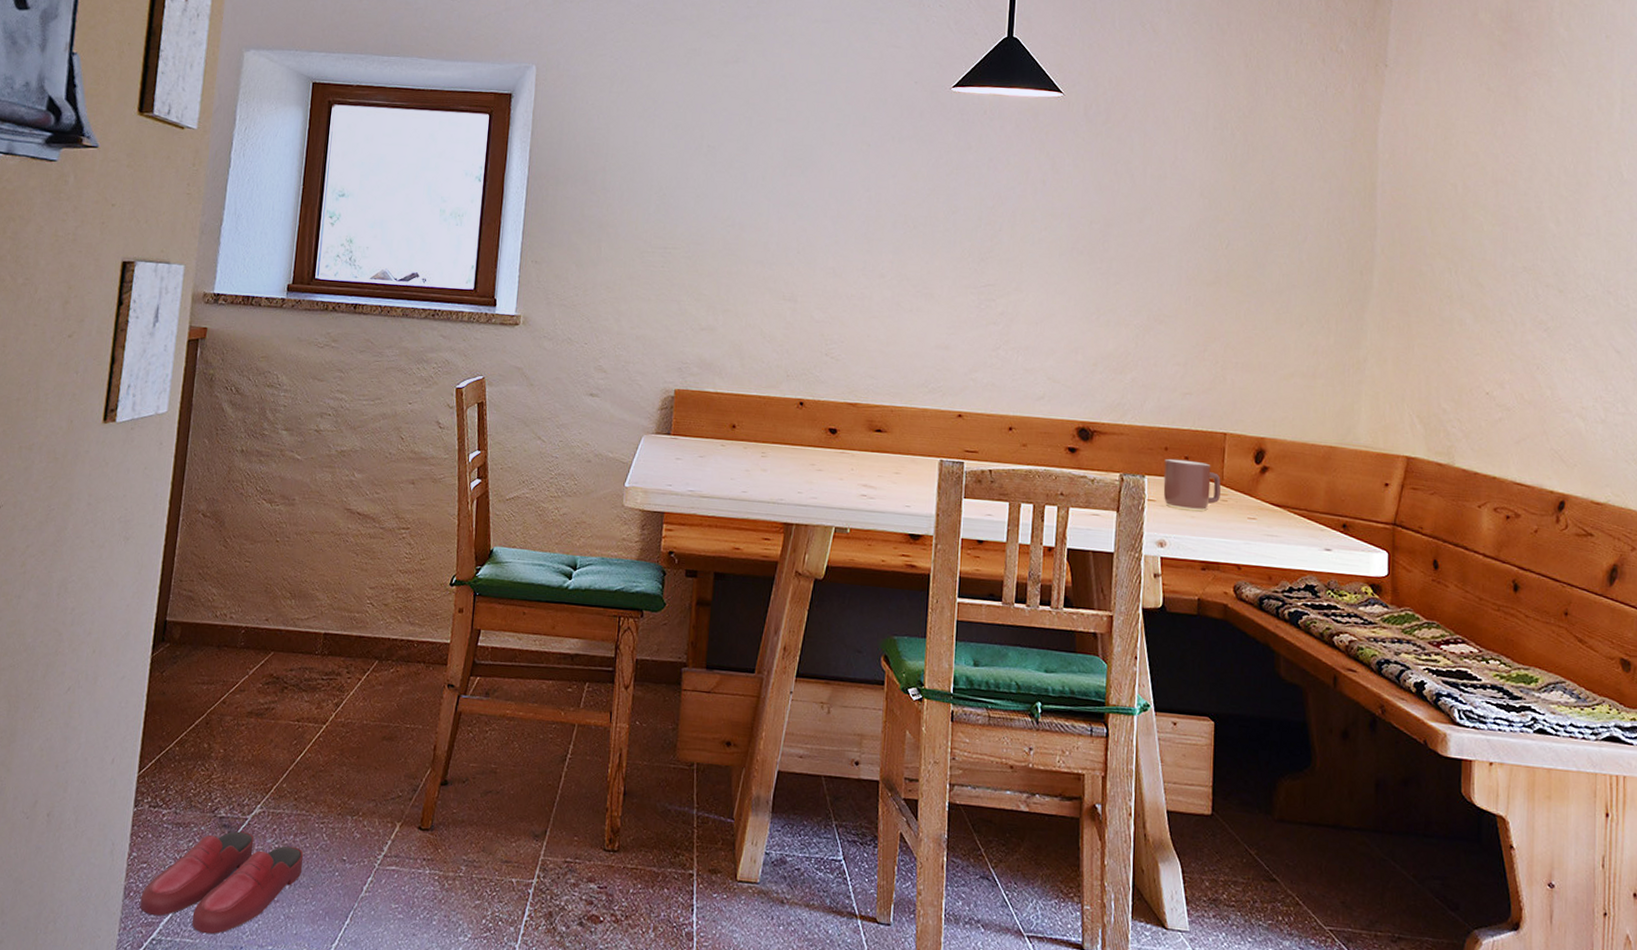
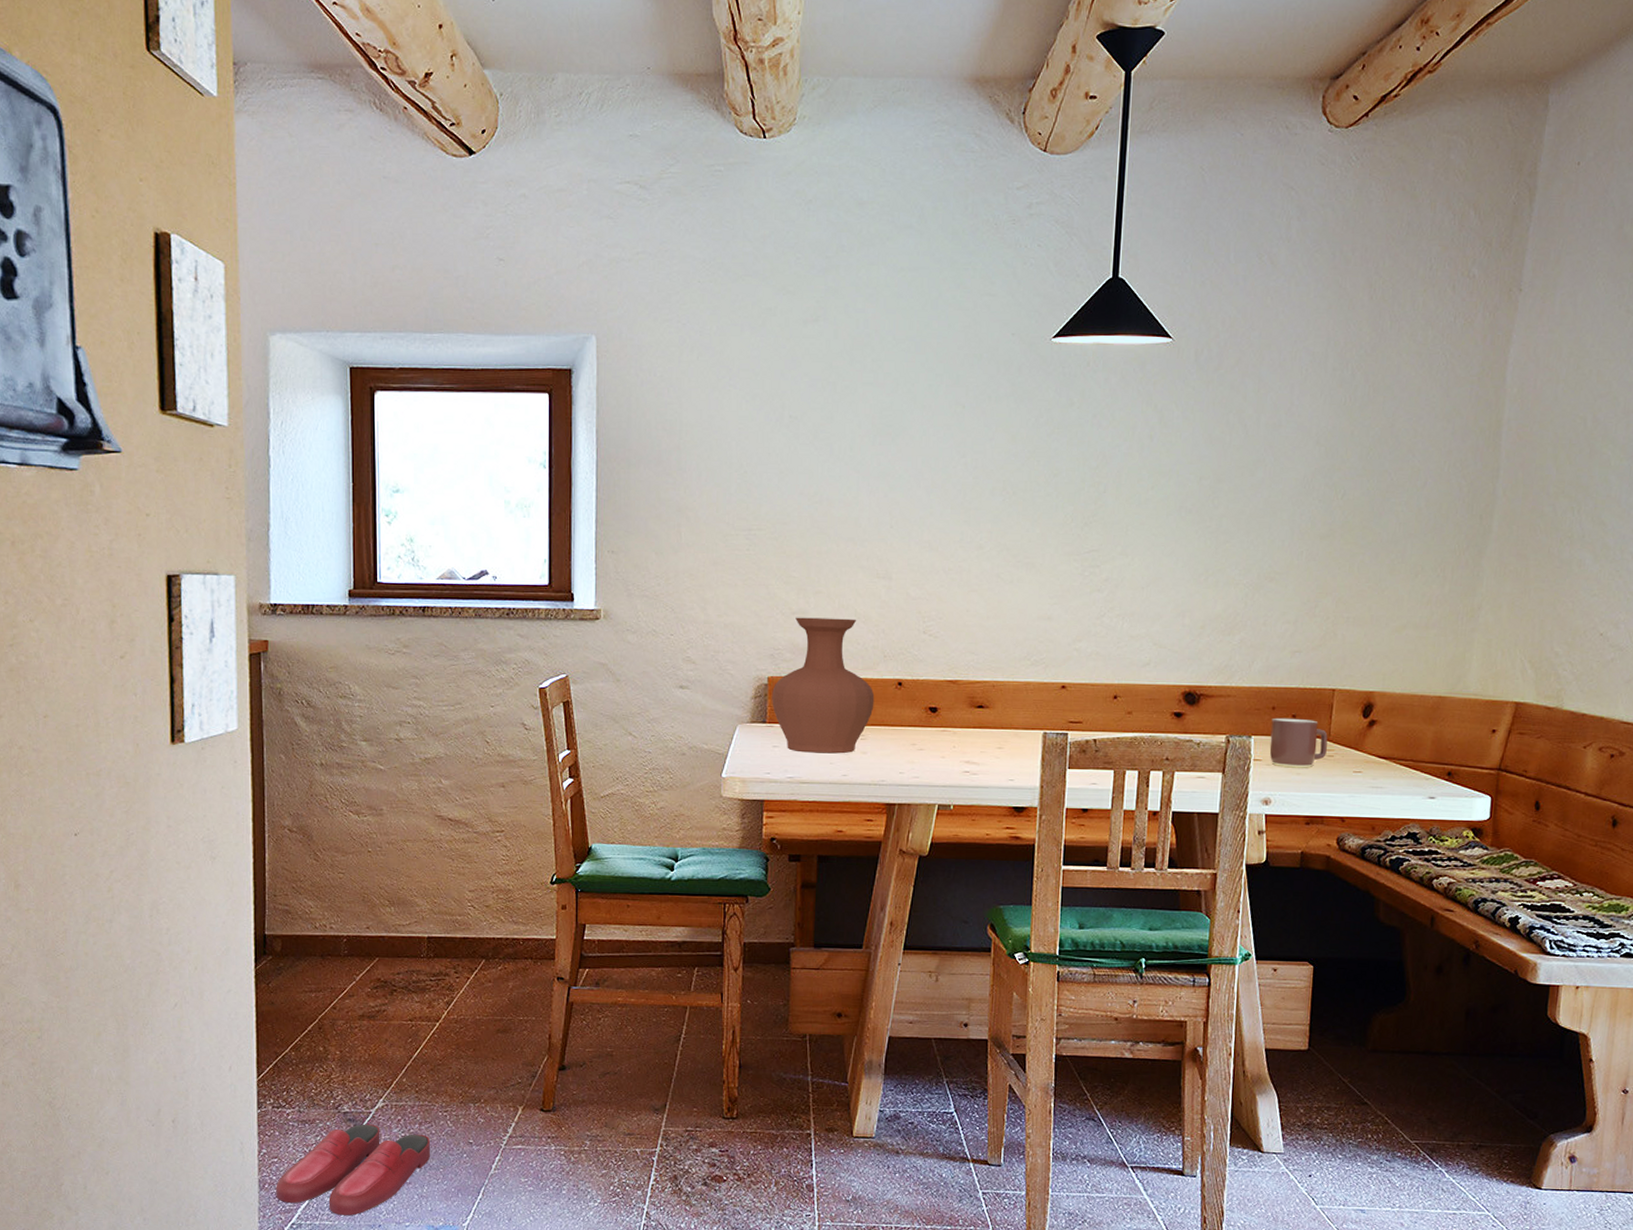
vase: none [677,333,777,470] -> present [772,617,875,754]

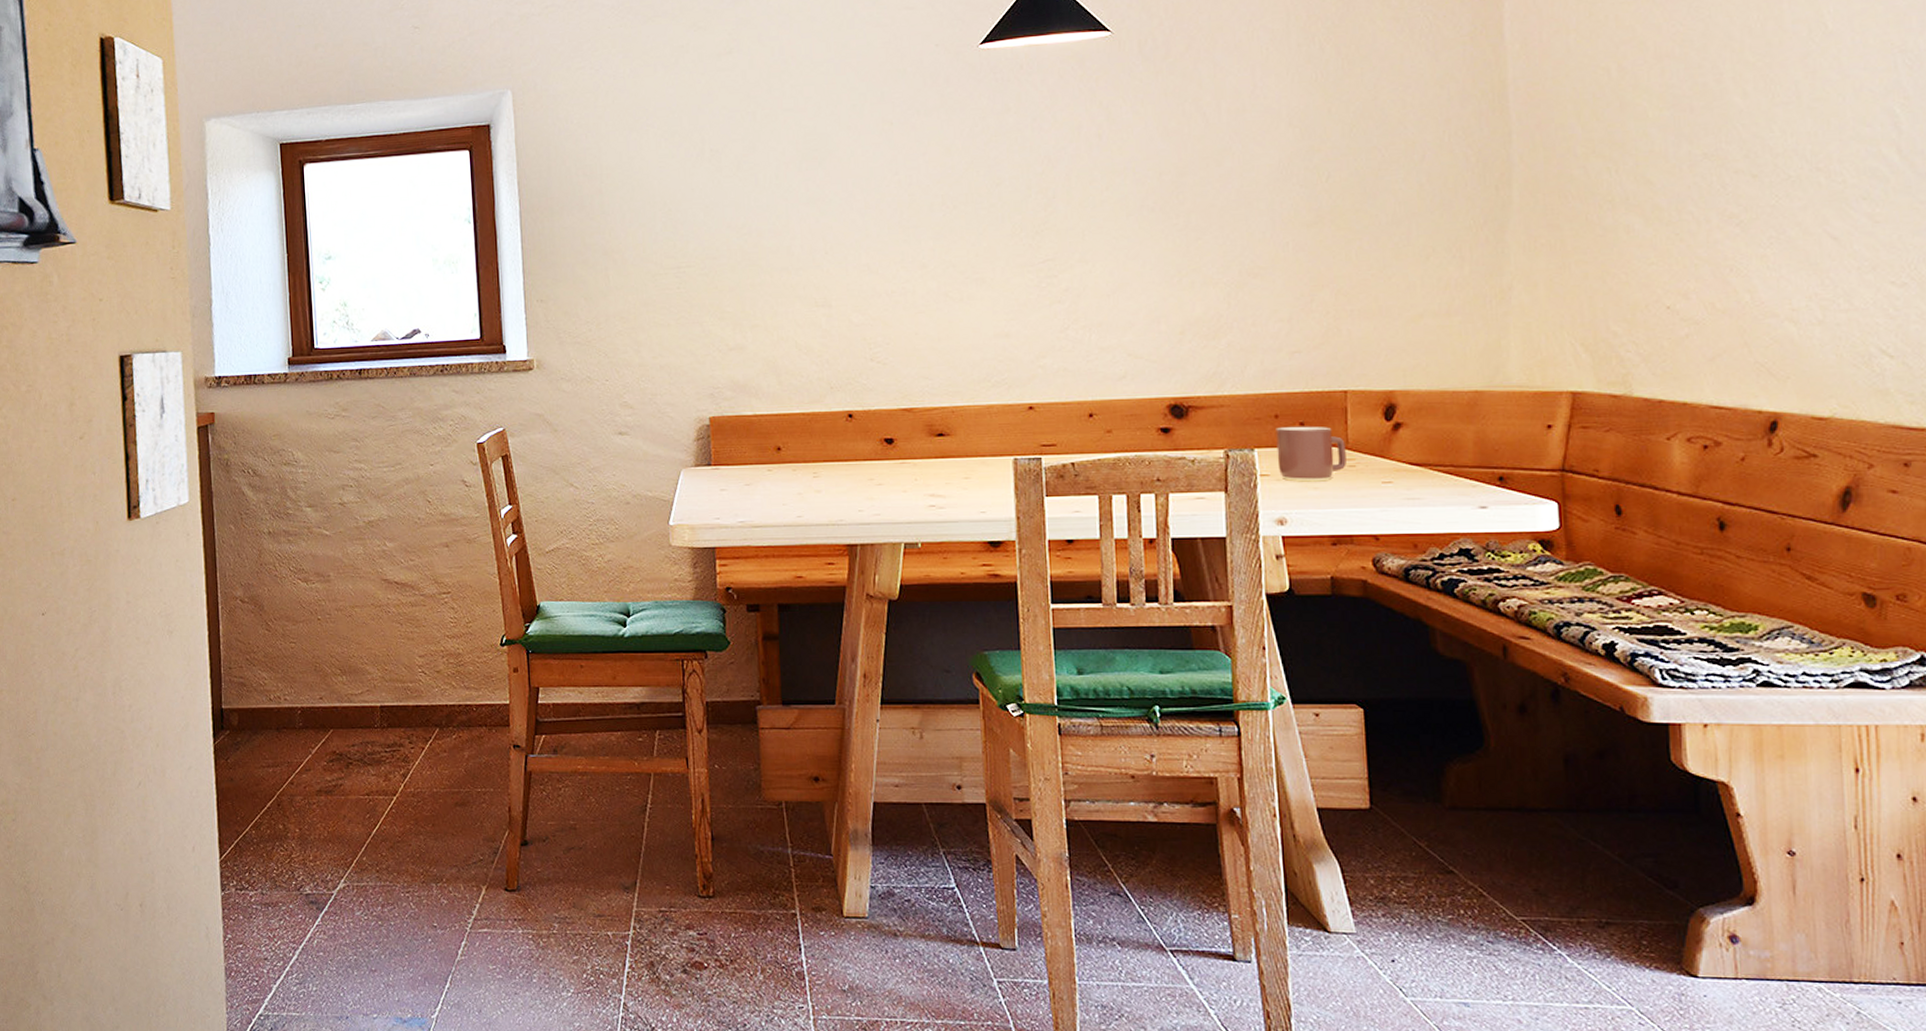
slippers: present [276,1124,430,1216] -> none [242,906,394,1007]
vase: present [772,617,875,754] -> none [715,351,825,495]

